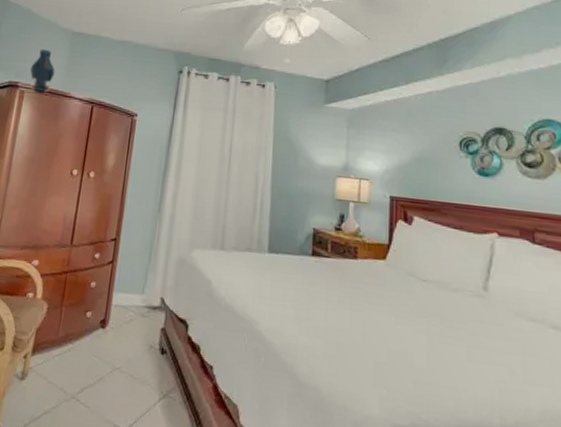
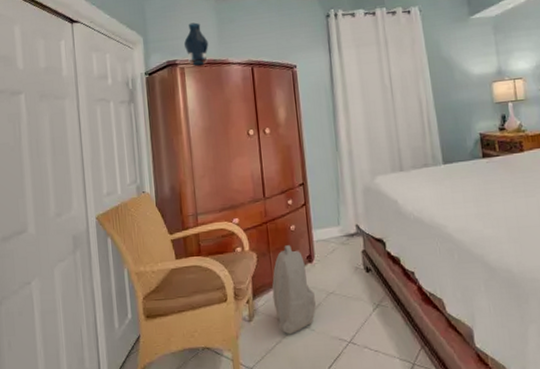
backpack: none [50,302,99,407] -> present [271,245,316,335]

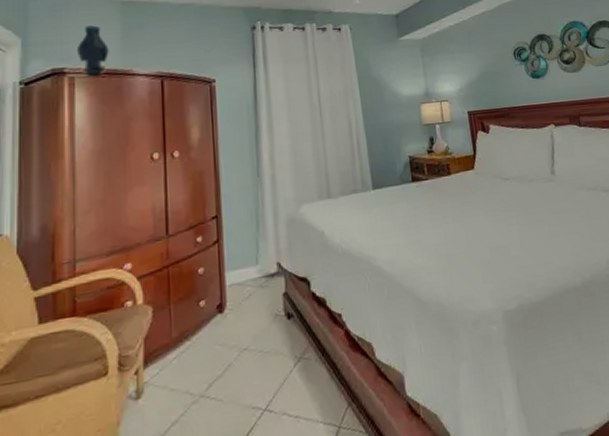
backpack: present [271,245,316,335] -> none [169,293,225,411]

